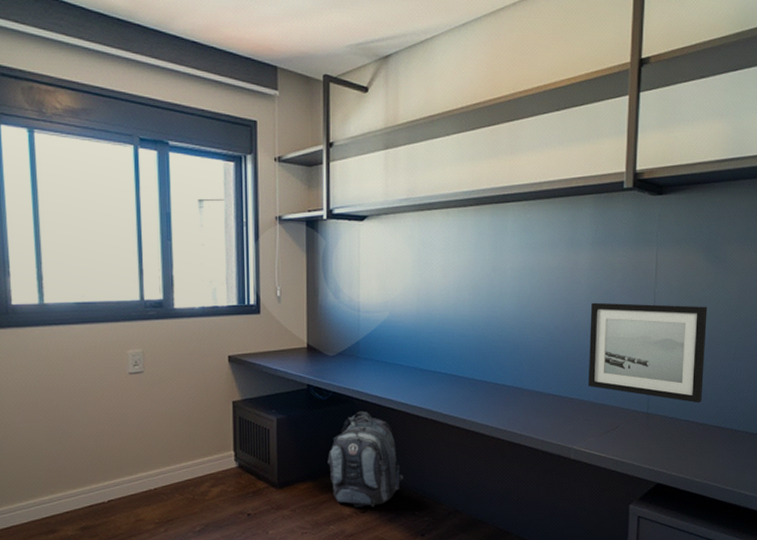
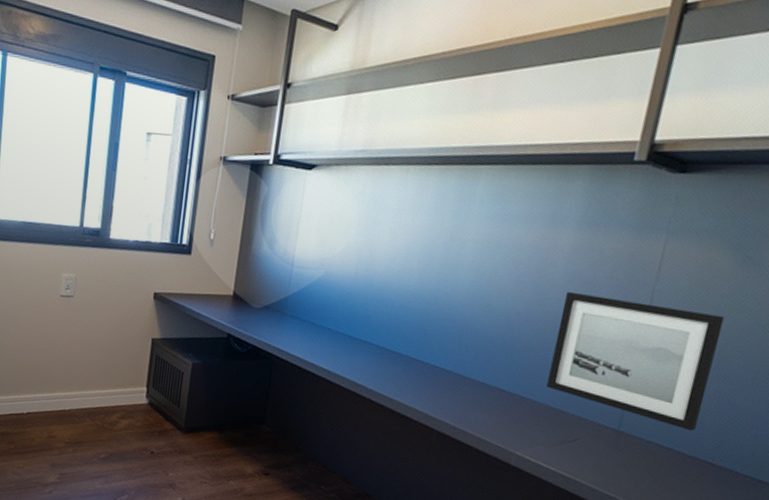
backpack: present [328,411,404,508] -> none [237,370,315,472]

